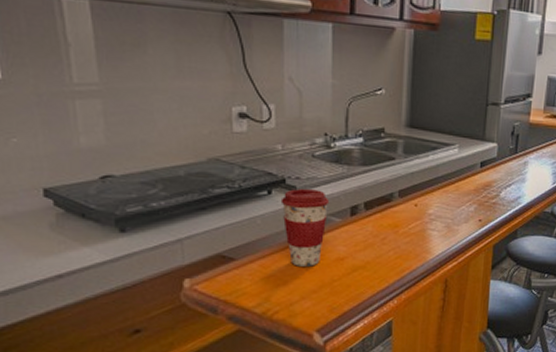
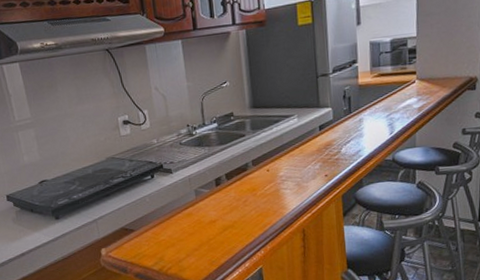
coffee cup: present [280,188,330,266] -> none [161,169,198,231]

